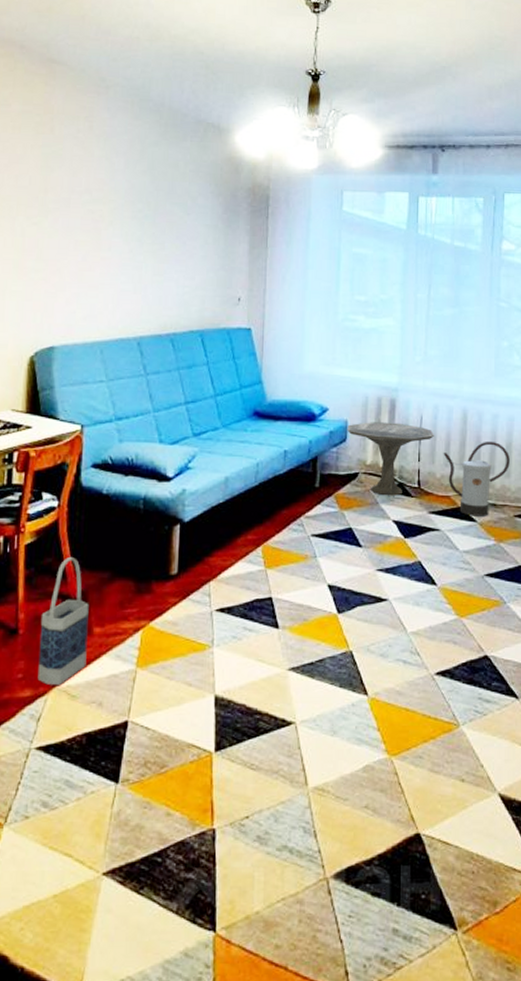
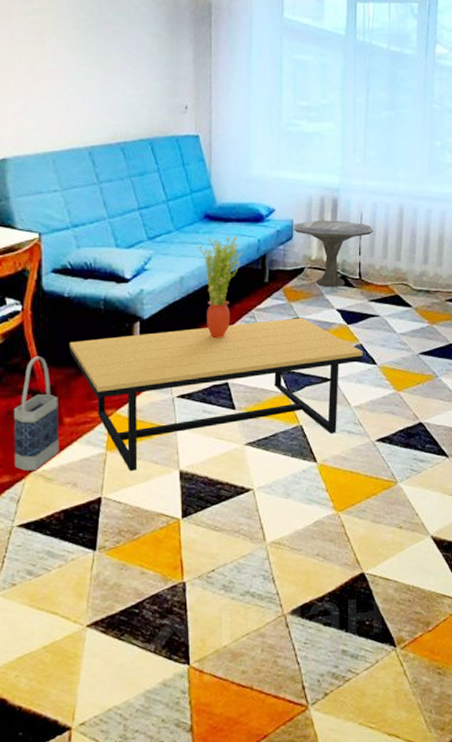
coffee table: none [104,528,421,693] -> present [69,317,363,472]
potted plant: none [246,434,292,547] -> present [199,235,243,339]
watering can: present [443,441,510,516] -> none [381,234,442,302]

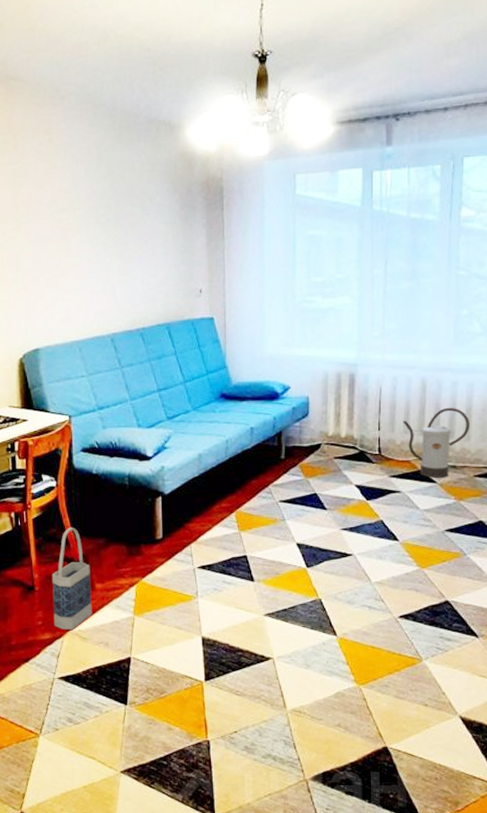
coffee table: present [69,317,363,472] -> none [98,493,384,636]
potted plant: present [199,235,243,339] -> none [215,413,258,513]
side table: present [293,220,373,288] -> none [309,395,393,463]
watering can: none [381,234,442,302] -> present [402,407,469,478]

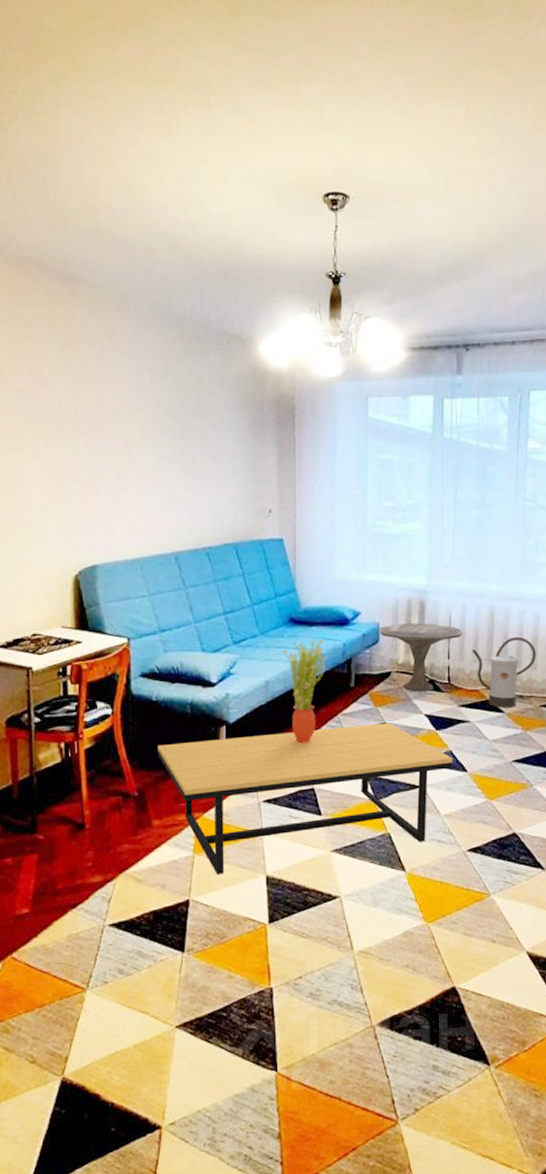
bag: present [51,527,92,630] -> none [104,758,148,871]
coffee table: none [98,493,384,636] -> present [157,723,453,875]
potted plant: none [215,413,258,513] -> present [284,639,328,744]
side table: none [309,395,393,463] -> present [379,623,463,692]

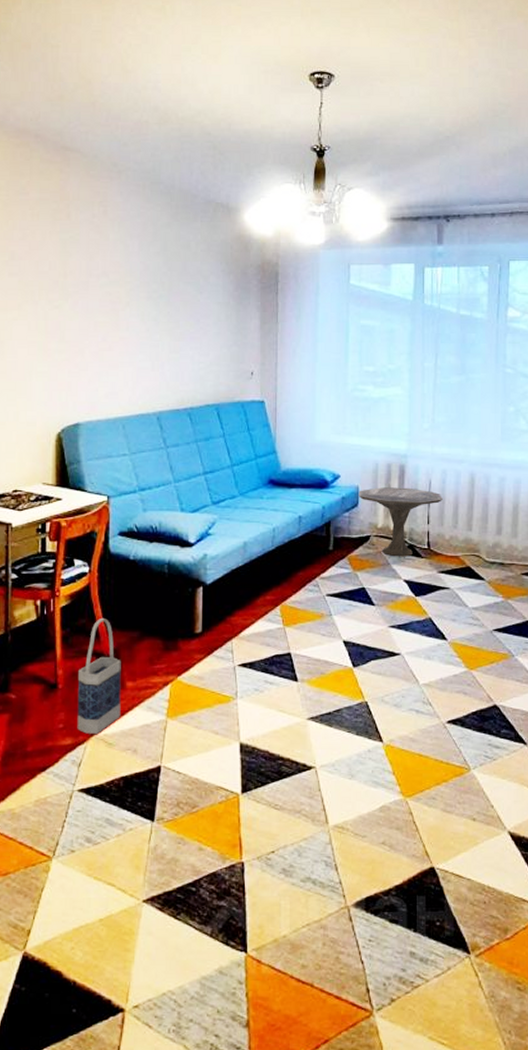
bag: none [104,758,148,871] -> present [77,617,121,734]
coffee table: present [157,723,453,875] -> none [133,588,432,741]
potted plant: present [284,639,328,744] -> none [262,501,307,607]
watering can: present [471,636,536,708] -> none [451,503,517,575]

